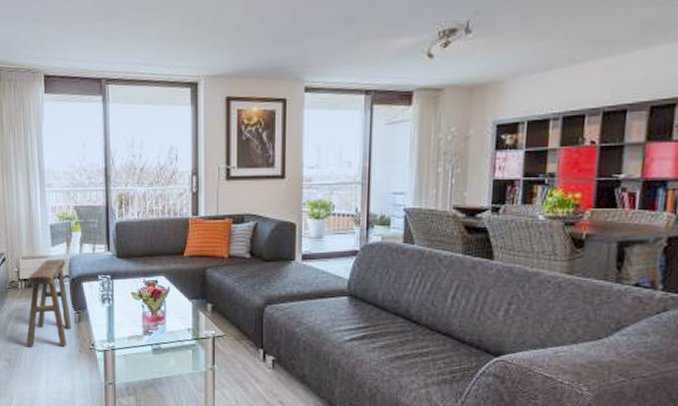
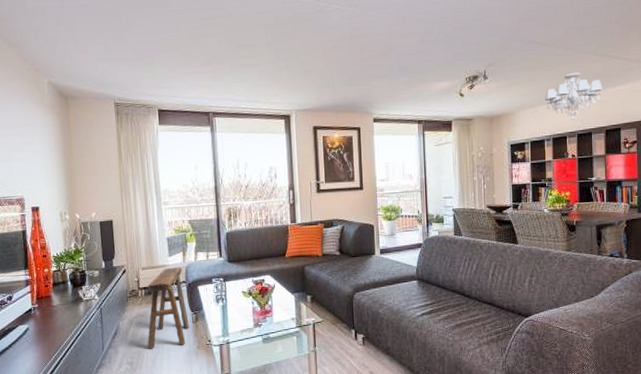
chandelier: none [555,22,653,91] -> present [544,73,603,120]

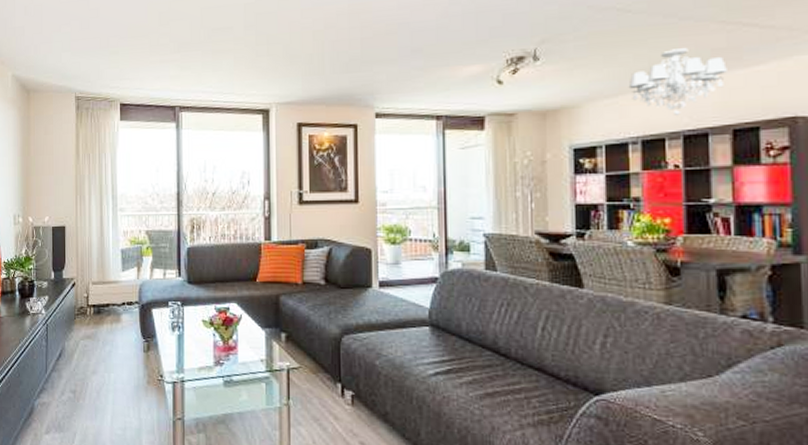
stool: present [147,267,189,349] -> none [93,284,140,378]

